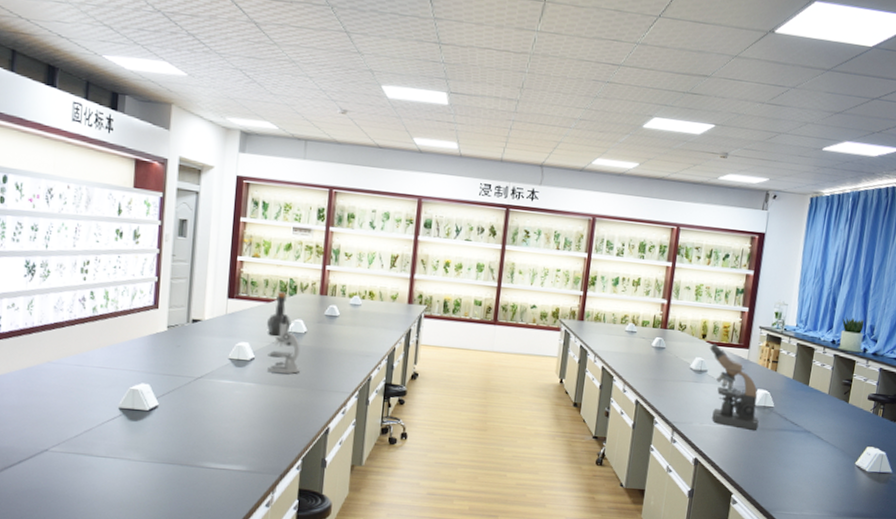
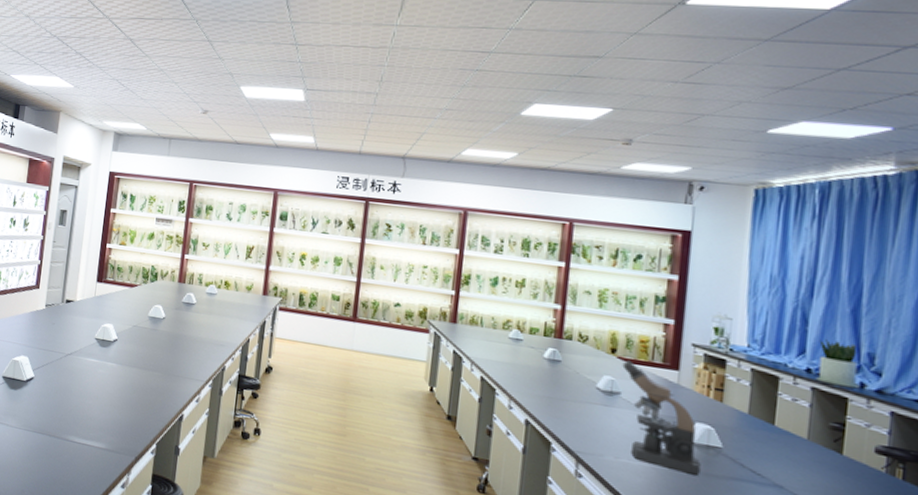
bottle: present [267,291,292,337] -> none [129,277,152,321]
microscope: present [267,314,300,374] -> none [128,299,159,358]

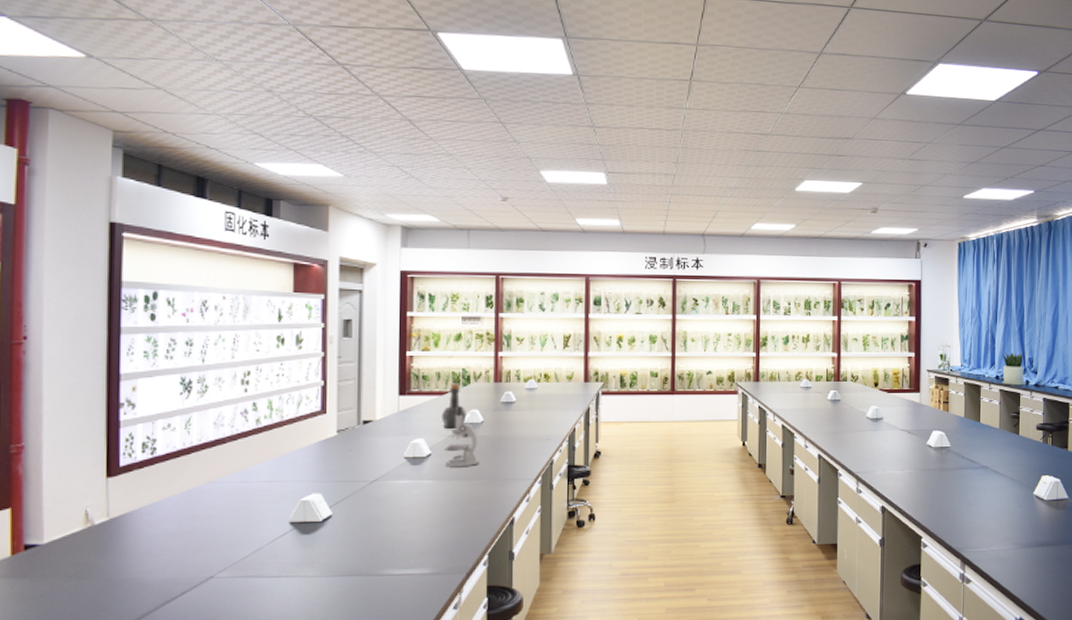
microscope: none [128,299,159,358] -> present [444,406,479,466]
bottle: none [129,277,152,321] -> present [442,382,467,430]
microscope: present [622,360,701,475] -> none [883,391,938,472]

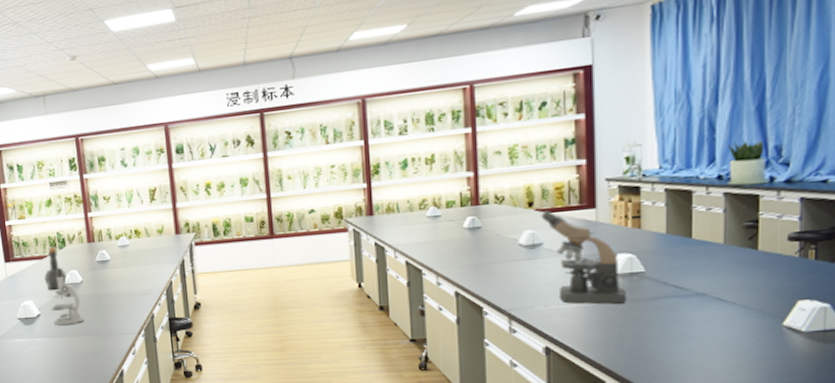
microscope: none [883,391,938,472] -> present [541,210,626,304]

